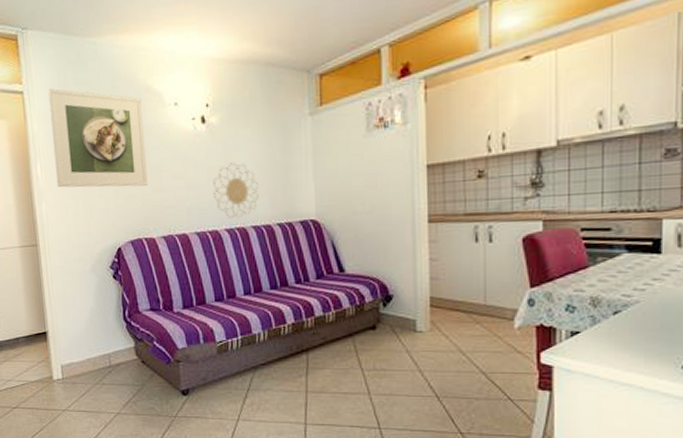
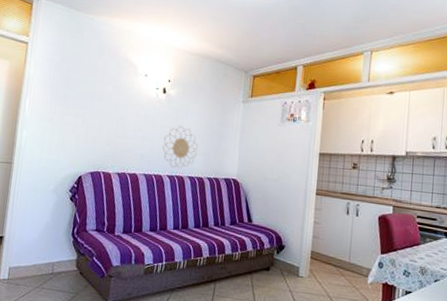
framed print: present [48,88,149,188] -> none [39,44,120,131]

